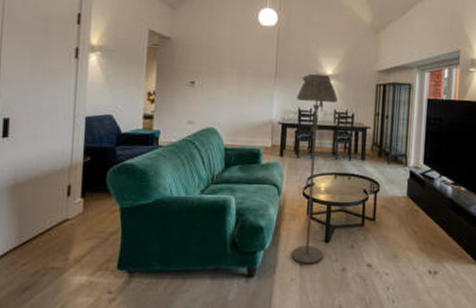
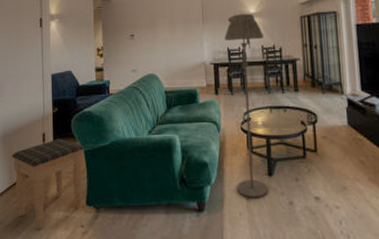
footstool: none [22,192,123,296] -> present [11,138,86,229]

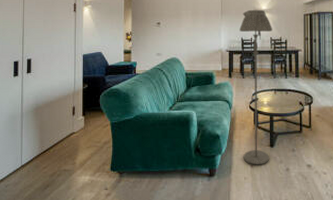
footstool: present [11,138,86,229] -> none [42,111,112,192]

